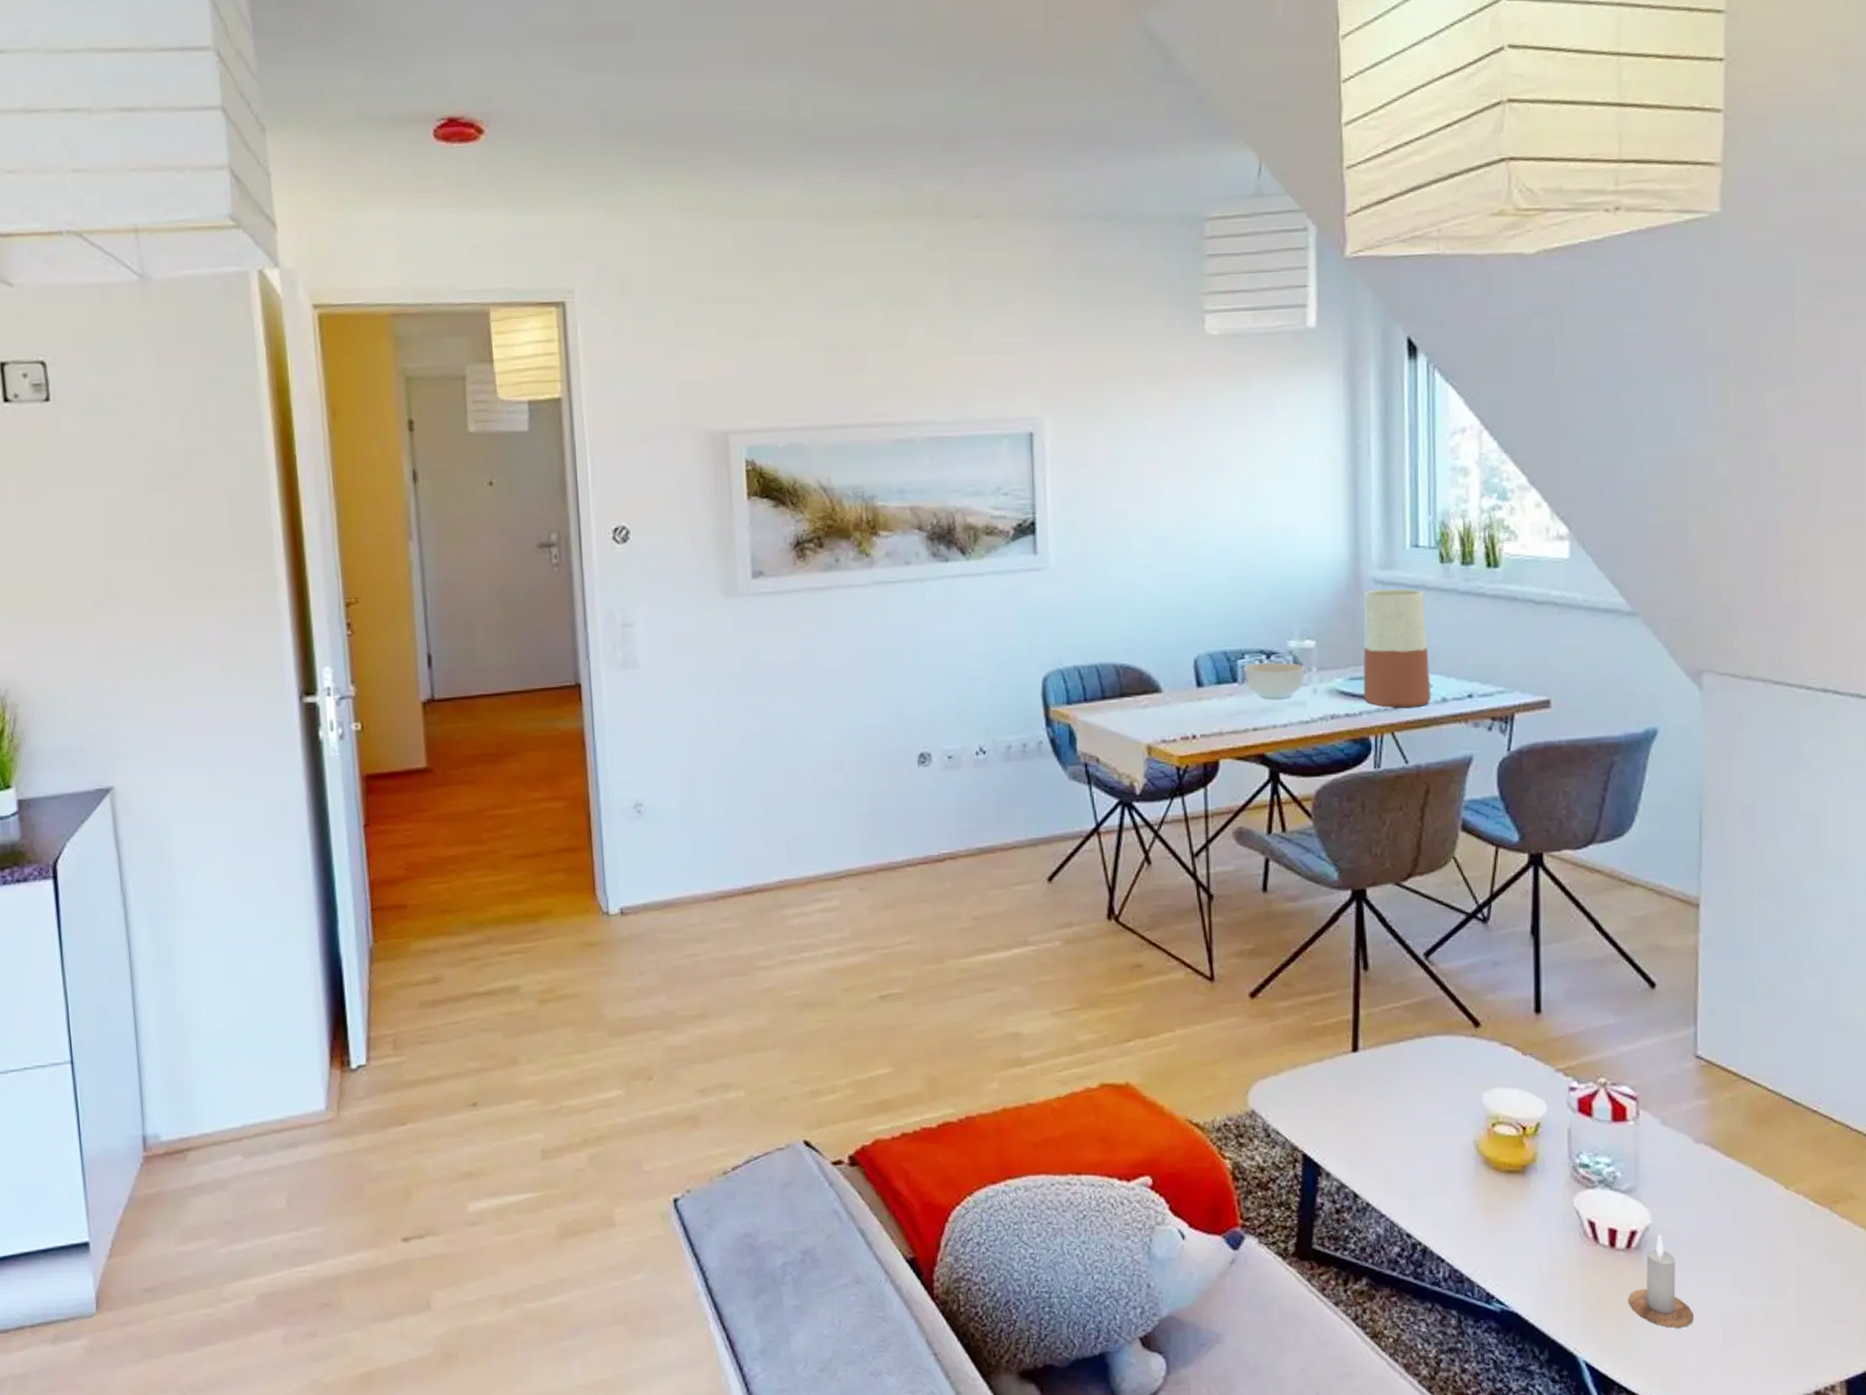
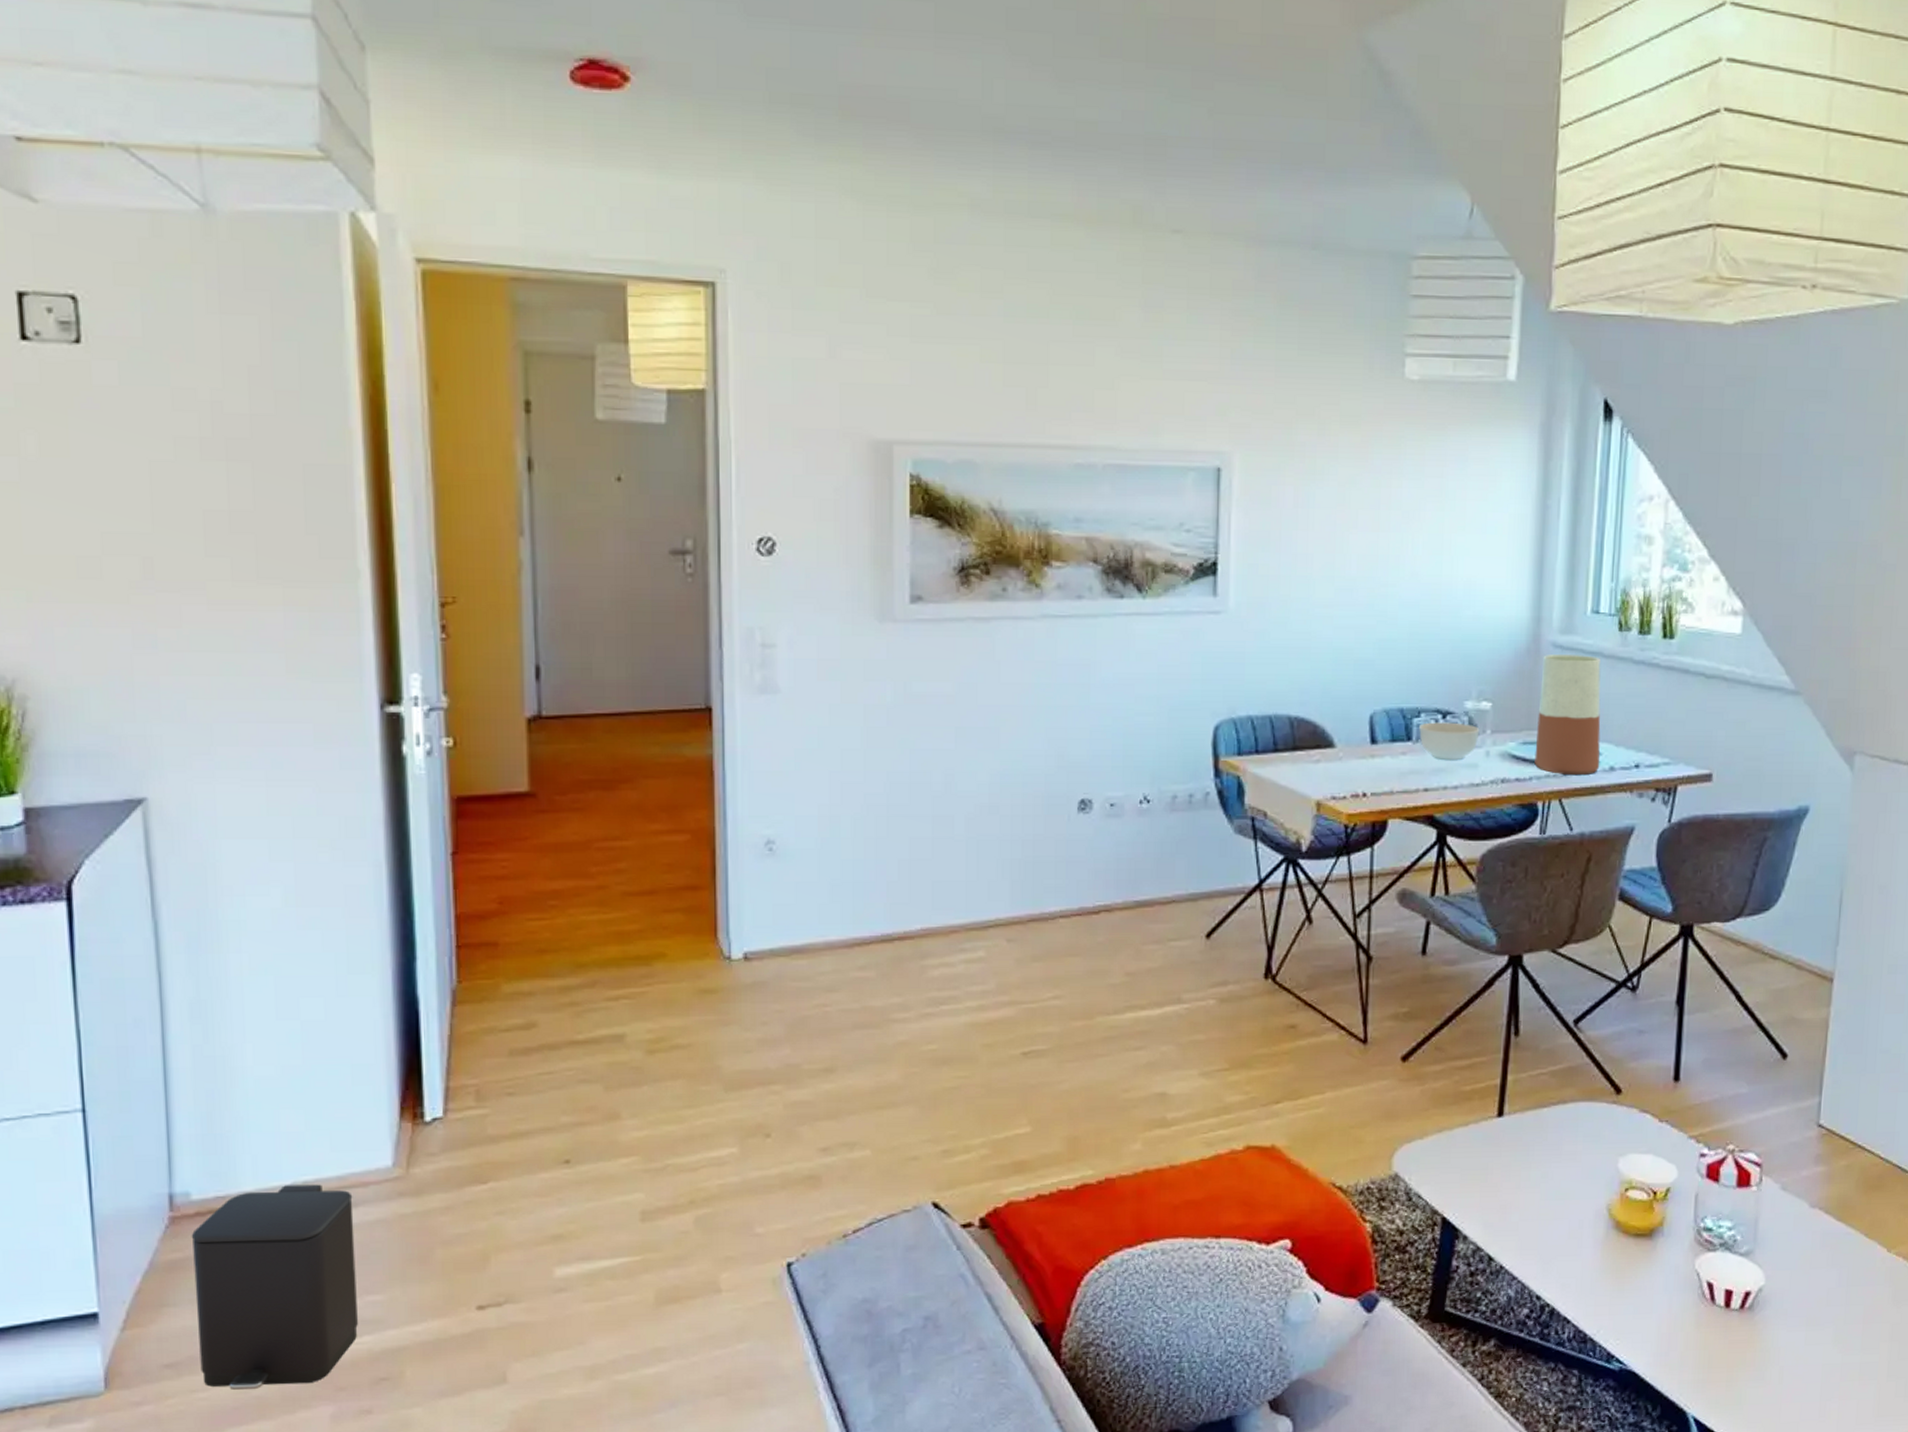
pedal bin: none [161,1126,302,1314] -> present [191,1184,358,1391]
candle: present [1628,1234,1693,1328] -> none [1738,1295,1796,1384]

